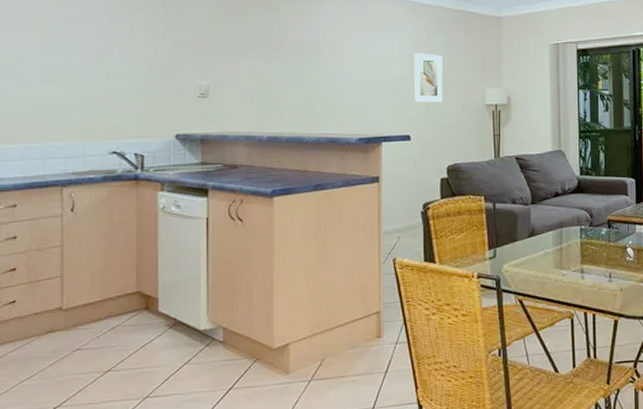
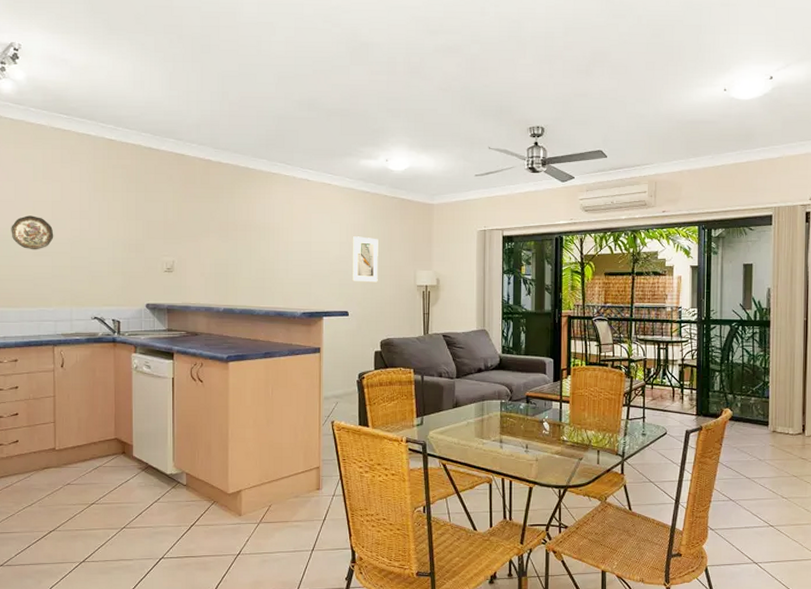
decorative plate: none [11,37,65,77] -> present [11,215,54,250]

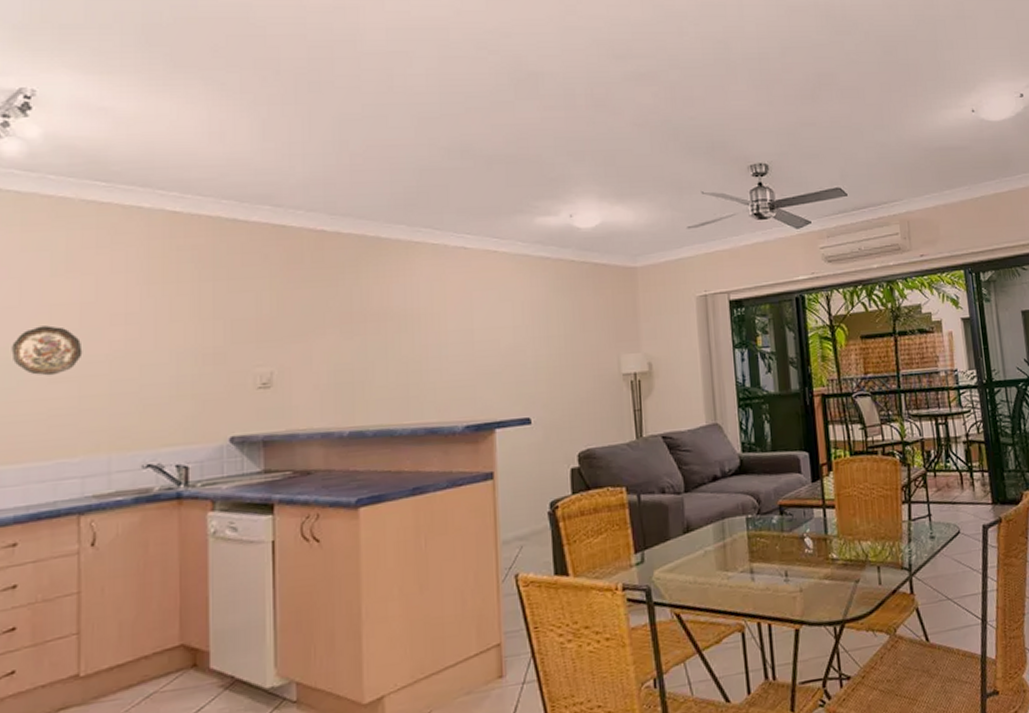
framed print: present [352,236,378,283] -> none [530,316,569,377]

